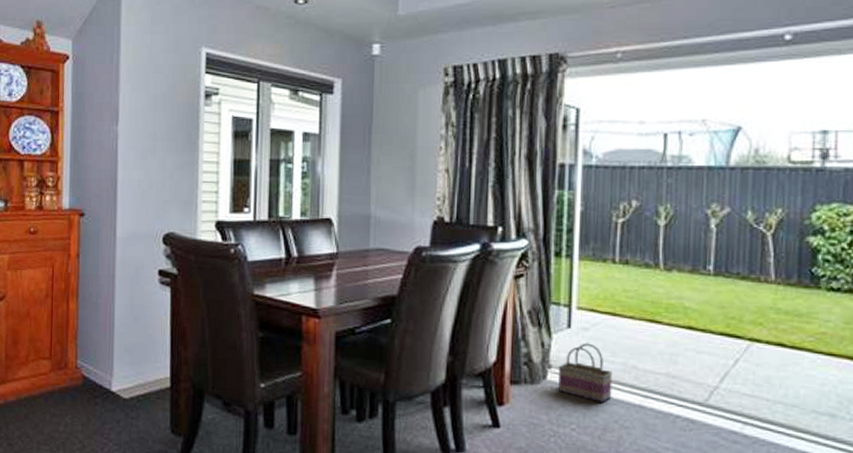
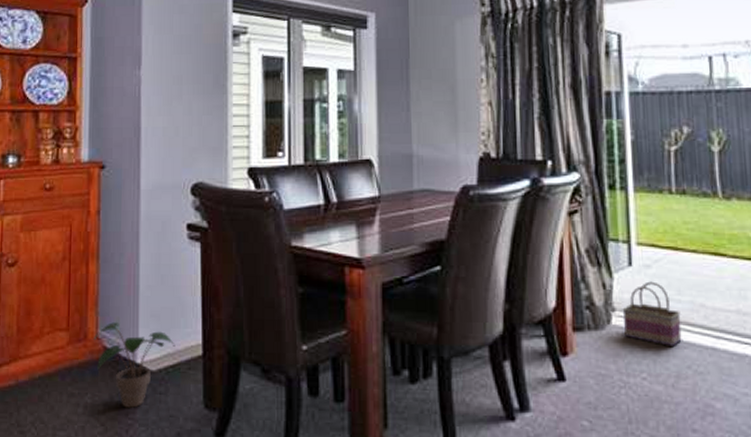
potted plant: none [72,354,146,429] -> present [93,322,175,408]

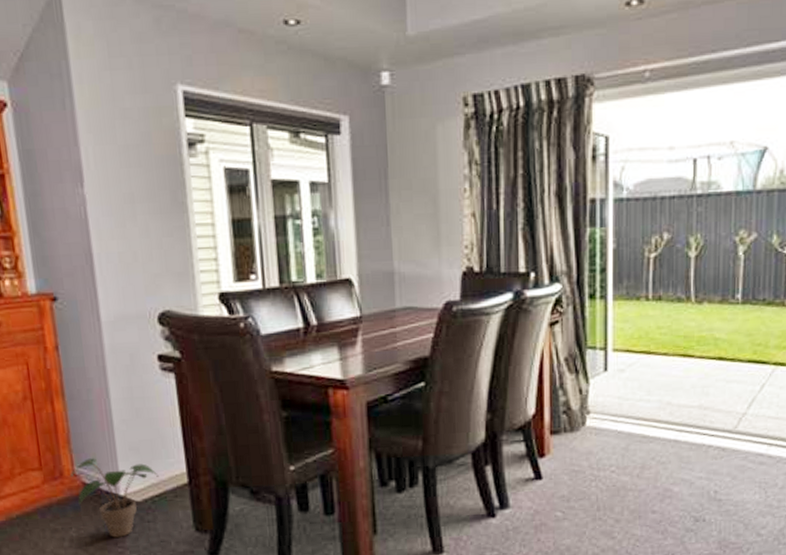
basket: present [622,281,682,346] -> none [596,384,649,442]

